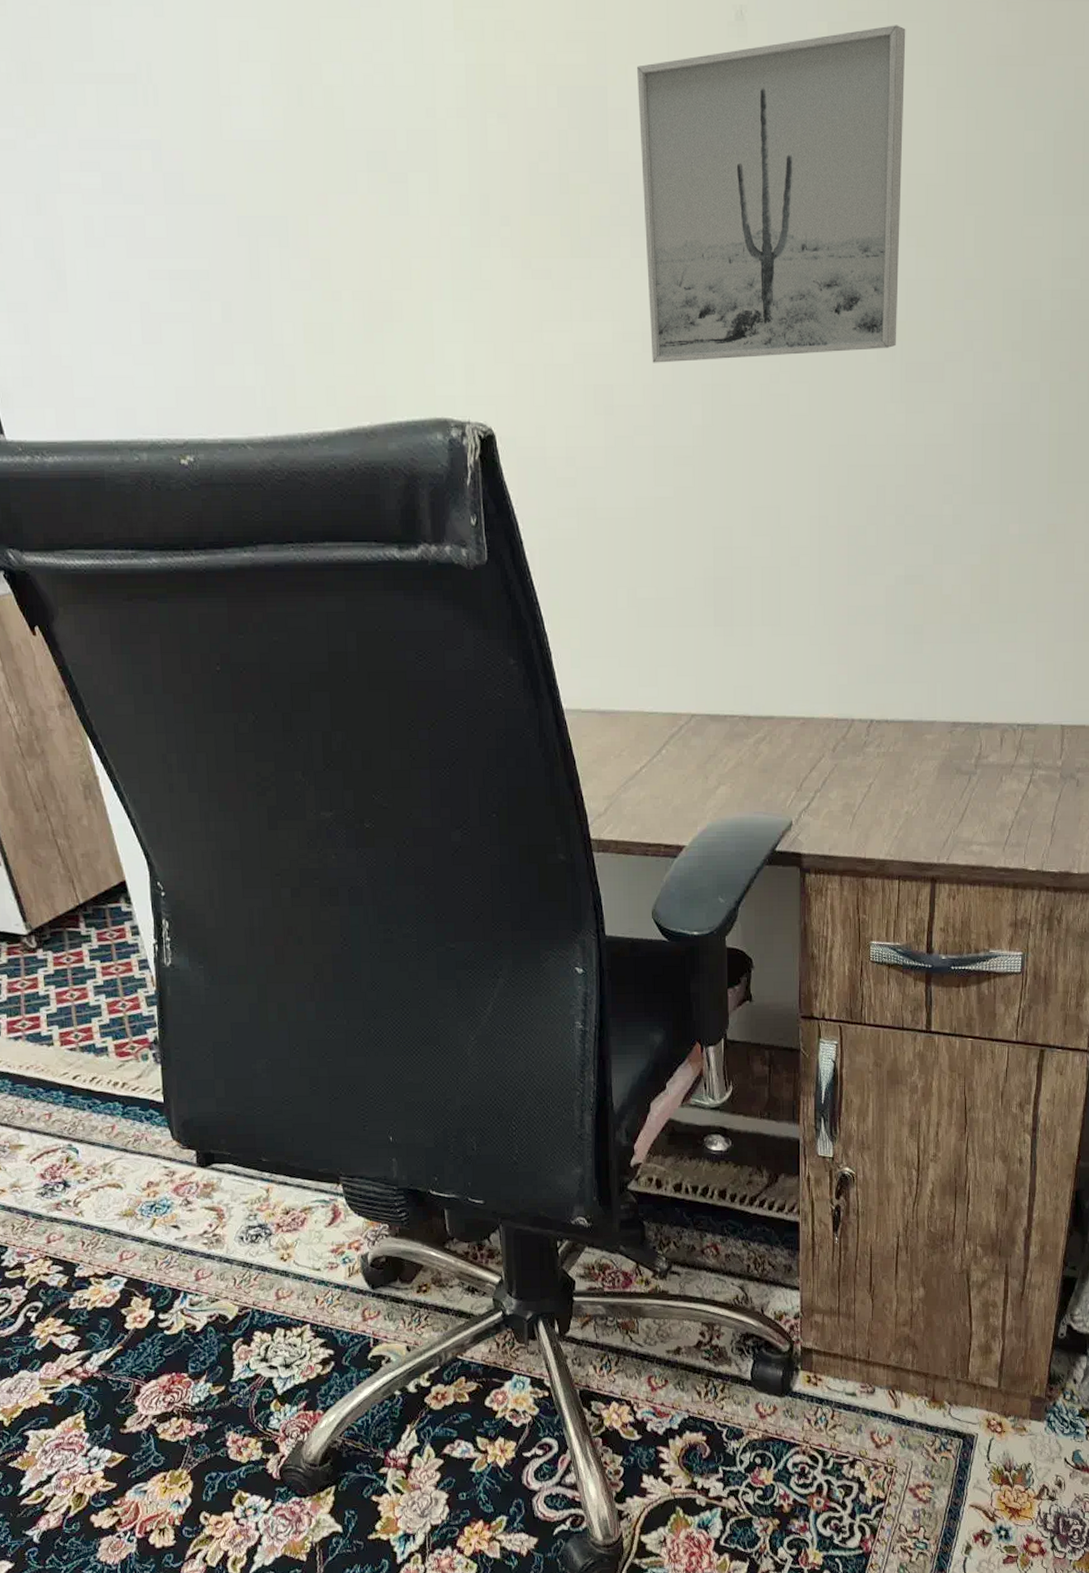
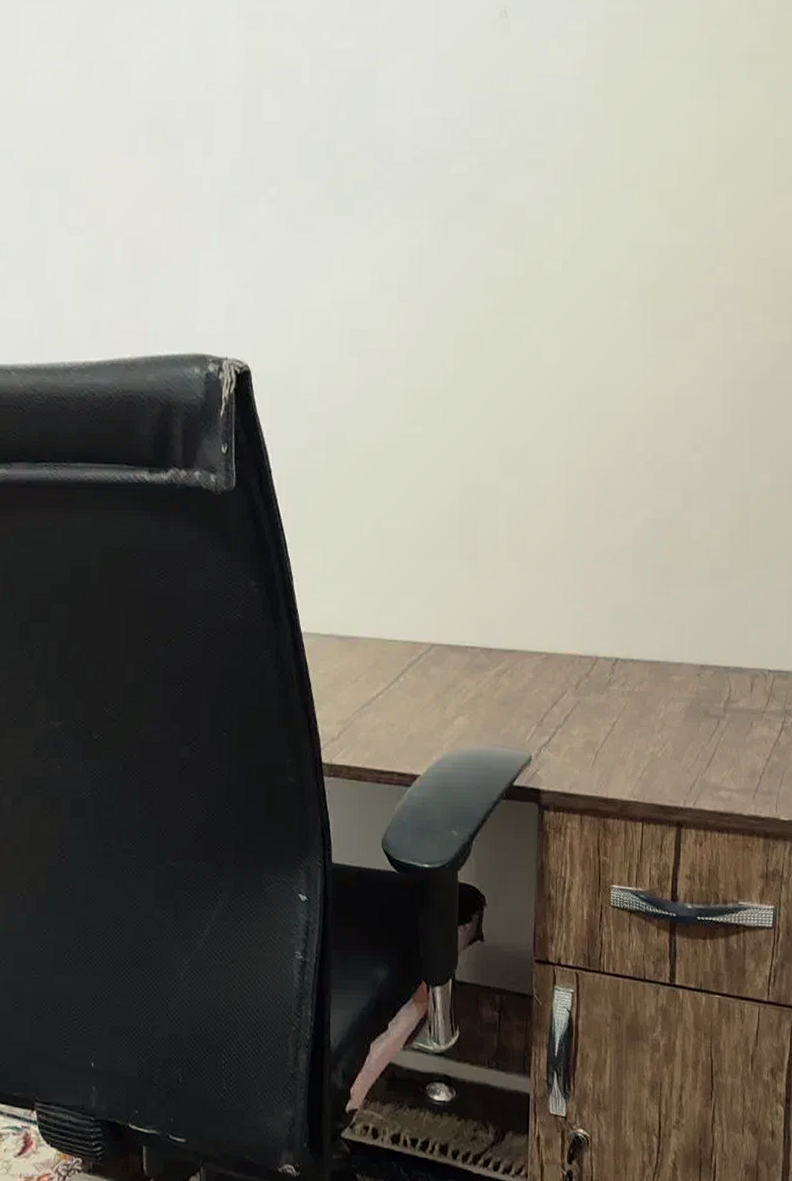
wall art: present [637,25,906,363] -> none [405,25,661,312]

